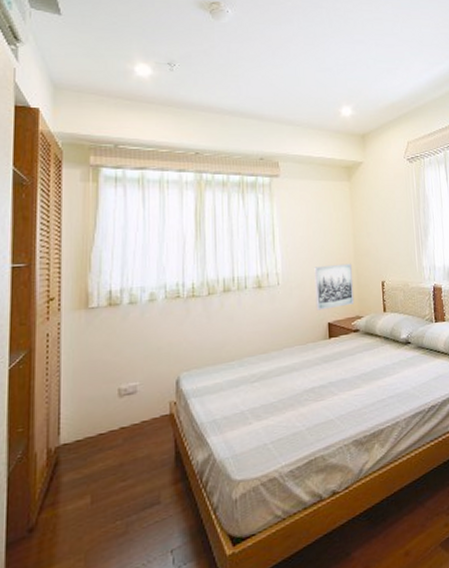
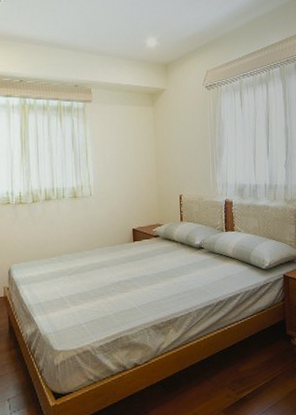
wall art: present [314,263,355,311] -> none [121,179,156,218]

